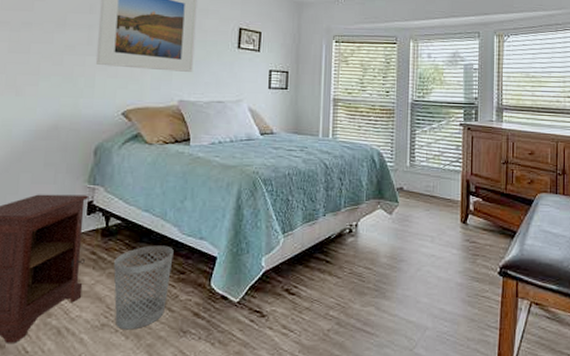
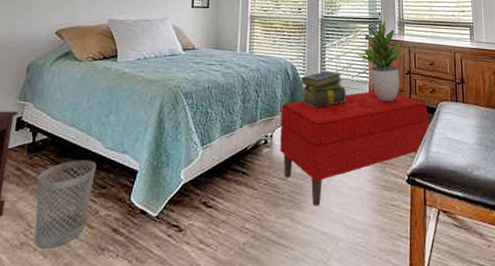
bench: none [365,181,524,296] -> present [280,91,428,206]
stack of books: none [388,158,438,197] -> present [301,70,347,107]
potted plant: none [450,106,503,192] -> present [357,21,405,101]

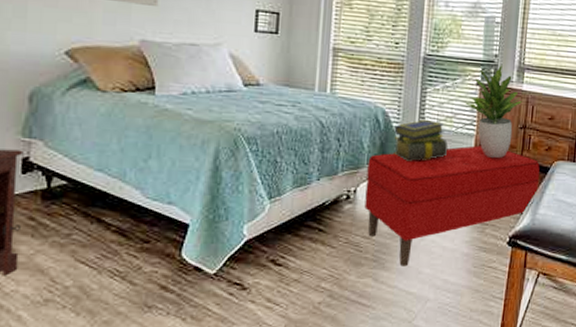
wastebasket: present [34,160,97,249] -> none [59,210,135,306]

